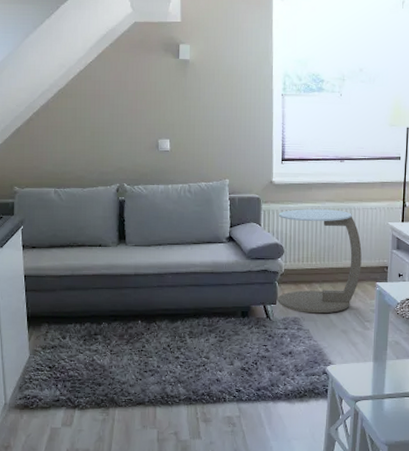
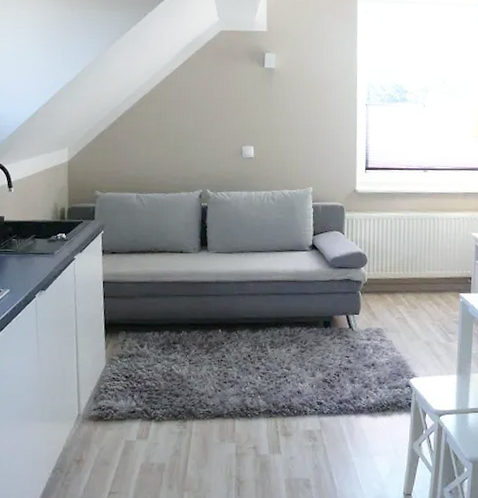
side table: present [278,209,362,314] -> none [360,218,445,325]

